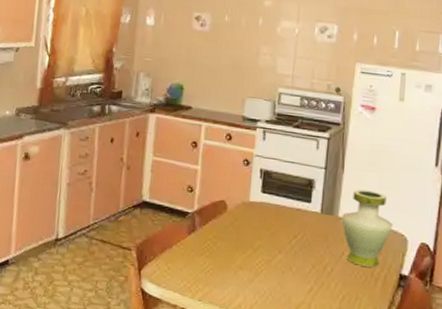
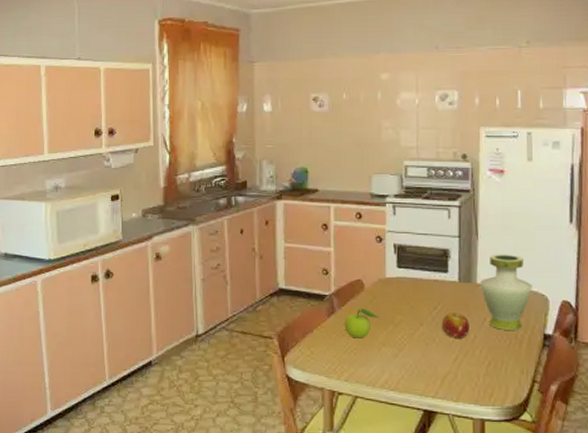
fruit: none [203,229,239,260] -> present [344,308,380,339]
fruit: none [299,243,327,270] -> present [441,313,470,338]

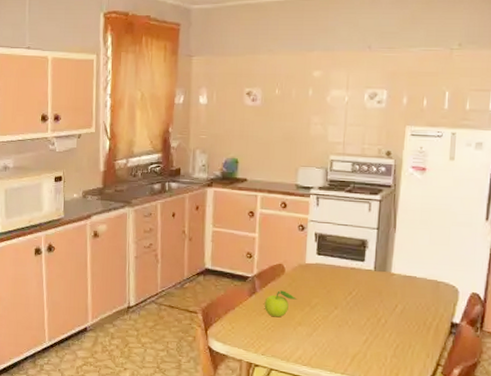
fruit: present [441,313,470,338] -> none [354,298,381,322]
vase: present [481,254,532,330] -> none [395,246,444,318]

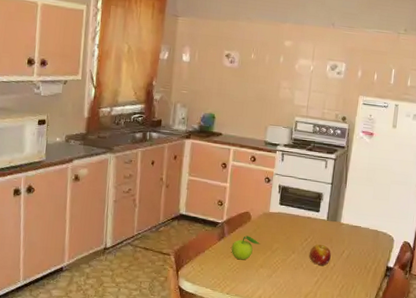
fruit: none [354,298,381,322] -> present [309,244,331,266]

